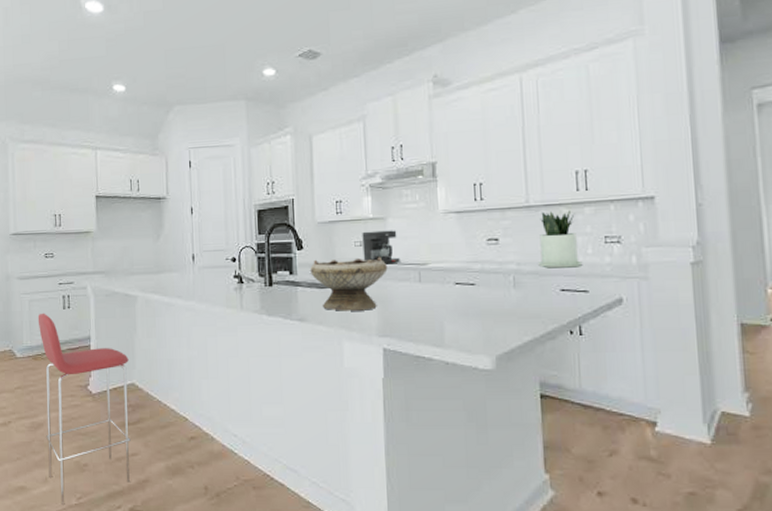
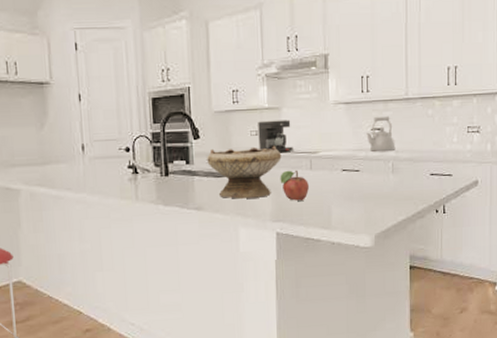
fruit: none [386,282,418,315] -> present [280,169,309,201]
kettle: none [481,225,517,265] -> present [366,115,396,152]
planter: present [538,210,583,269] -> none [413,103,449,155]

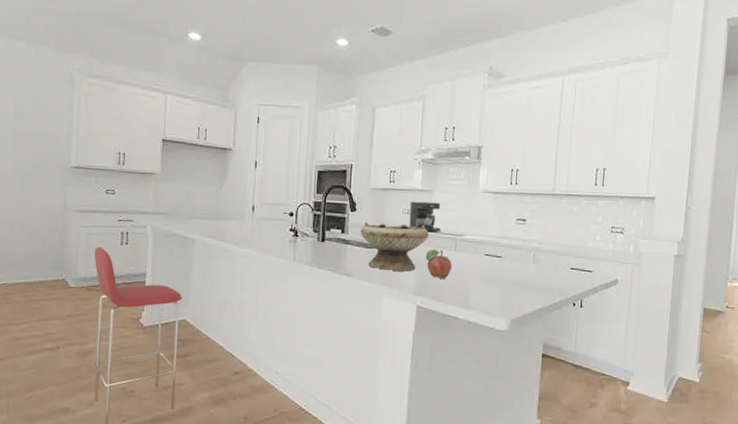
kettle: present [366,115,396,152] -> none [511,208,539,242]

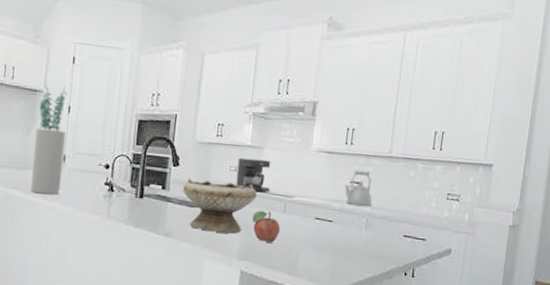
vase: none [225,144,254,242] -> present [31,86,67,195]
kettle: none [511,208,539,242] -> present [344,170,372,207]

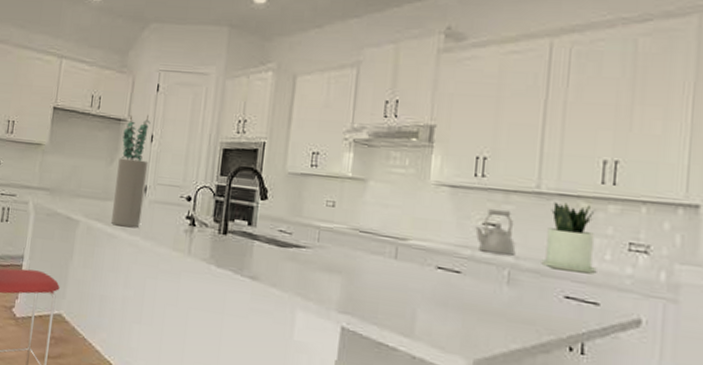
bowl: present [183,178,257,234] -> none [271,213,361,281]
coffee maker: present [235,157,271,192] -> none [334,191,378,233]
fruit: present [252,210,280,243] -> none [354,254,391,295]
planter: none [389,163,428,218] -> present [541,201,597,274]

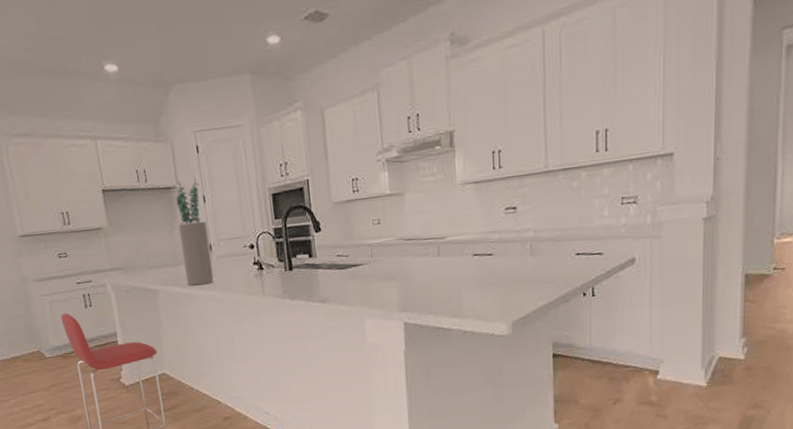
kettle: present [475,209,516,256] -> none [499,192,534,233]
planter: present [541,201,597,274] -> none [555,173,599,234]

